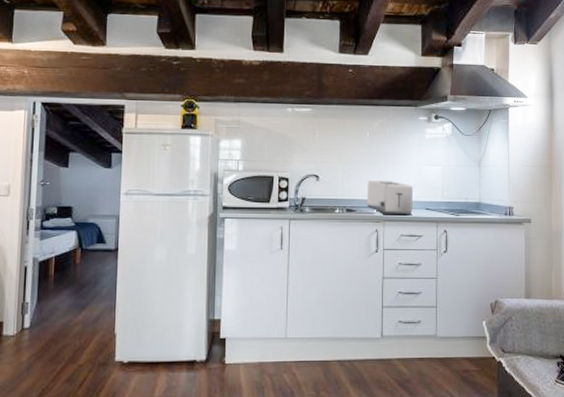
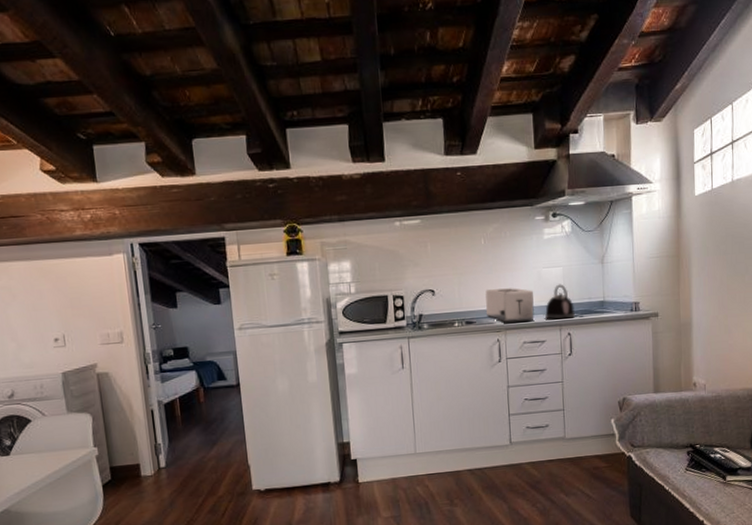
kettle: none [423,182,453,217] -> present [545,284,576,320]

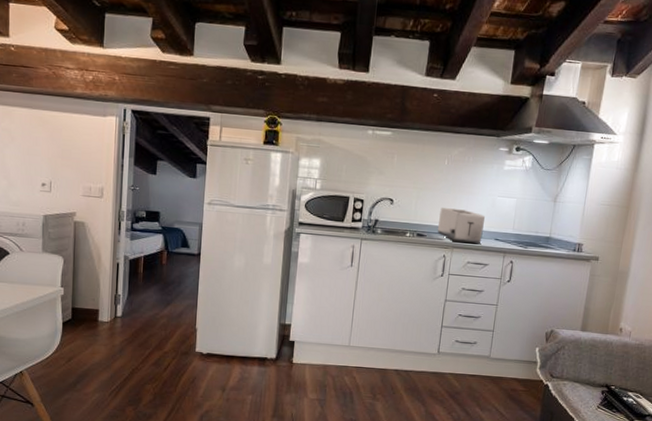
kettle: present [545,284,576,320] -> none [492,214,521,249]

